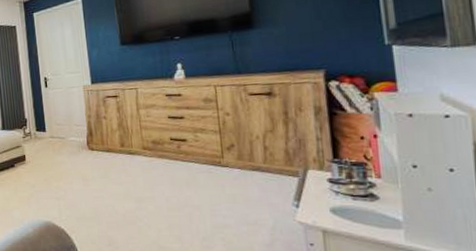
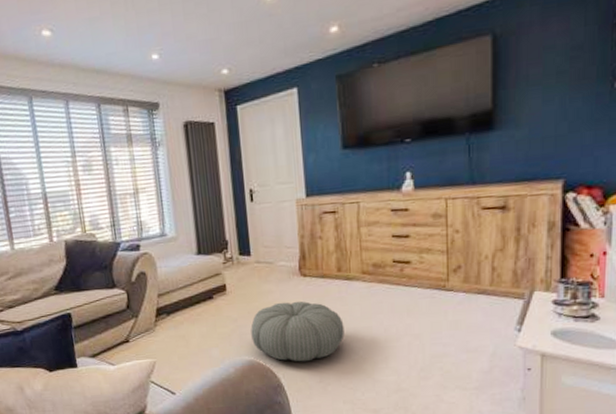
pouf: none [46,171,130,226] -> present [250,301,344,362]

